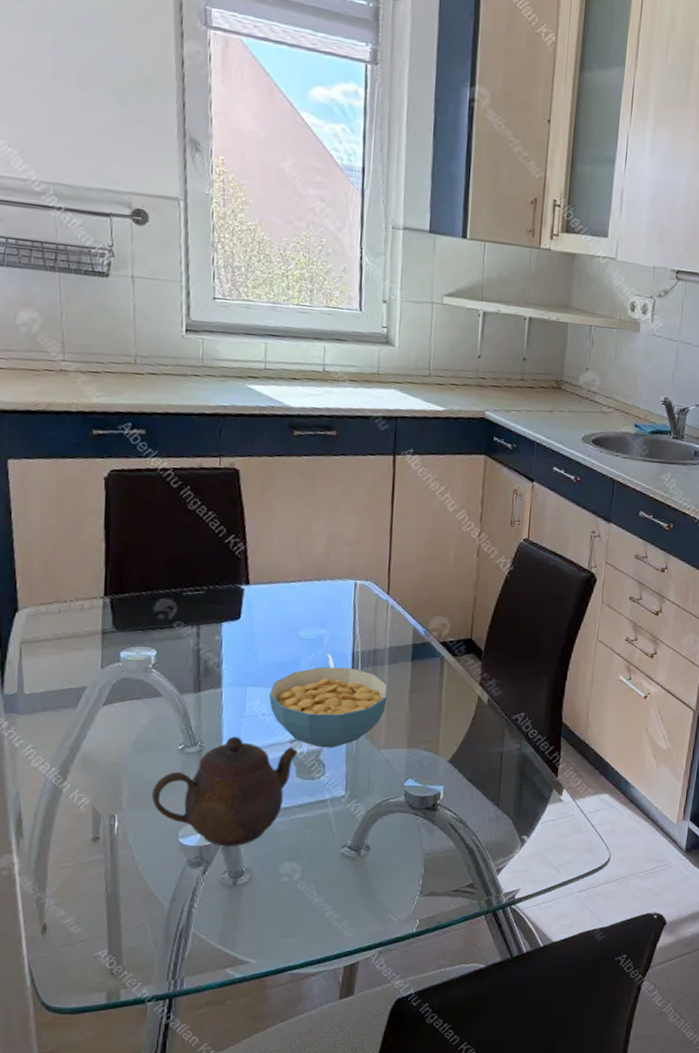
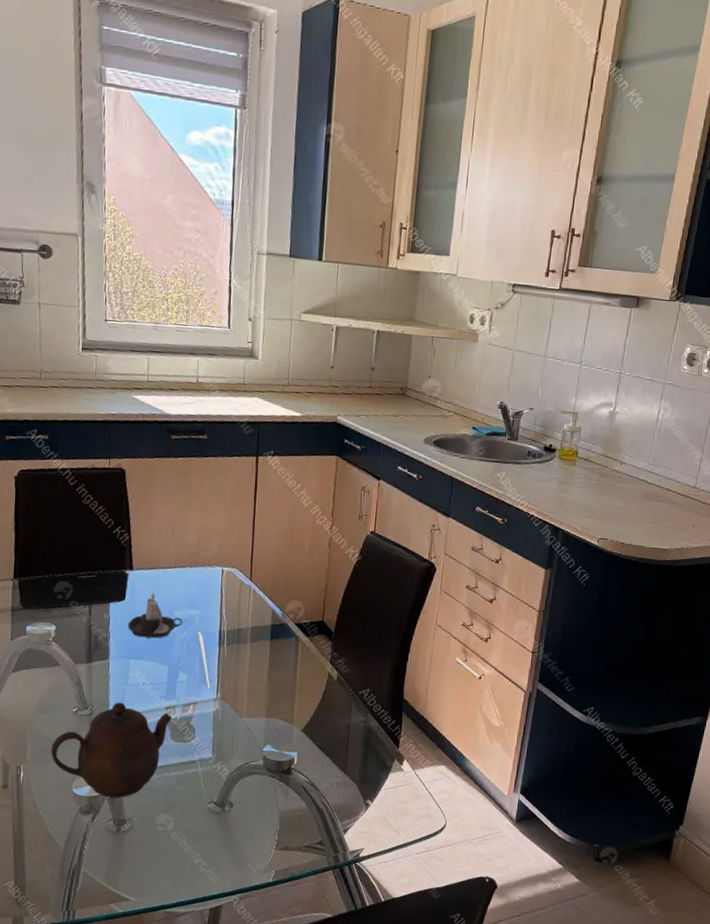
candle: none [243,610,310,662] -> present [127,593,183,638]
cereal bowl: present [269,666,388,748] -> none [149,643,250,715]

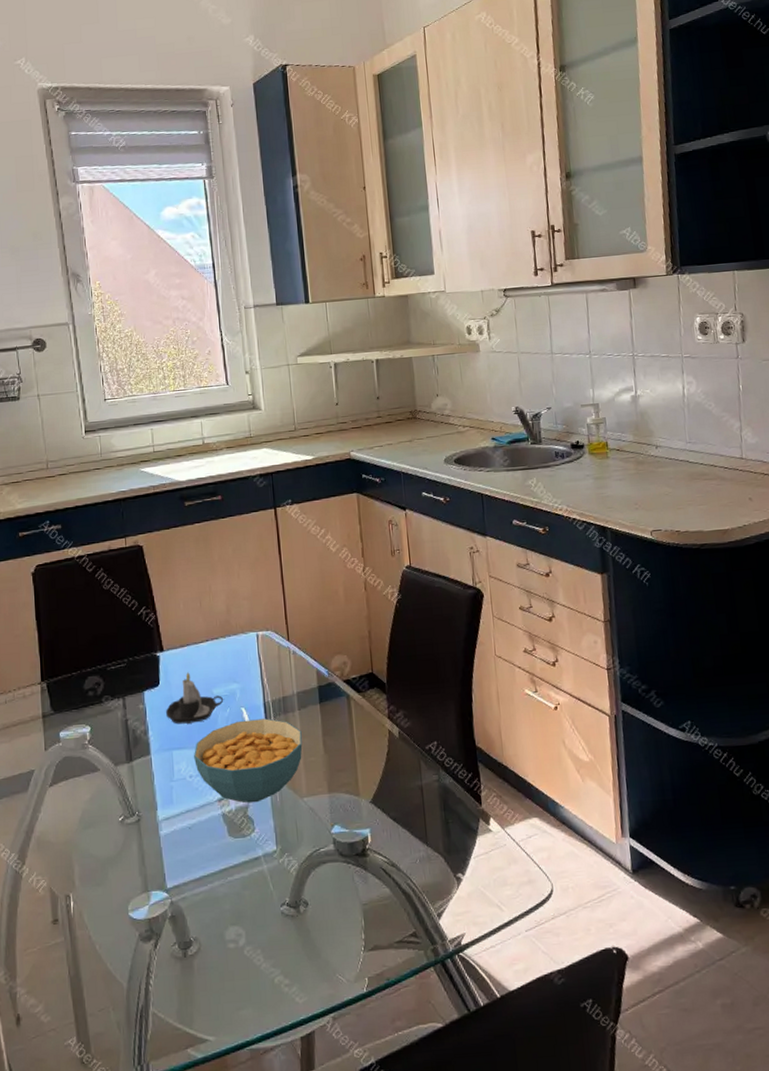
teapot: present [51,702,172,798] -> none [100,801,227,917]
cereal bowl: none [149,643,250,715] -> present [194,718,303,803]

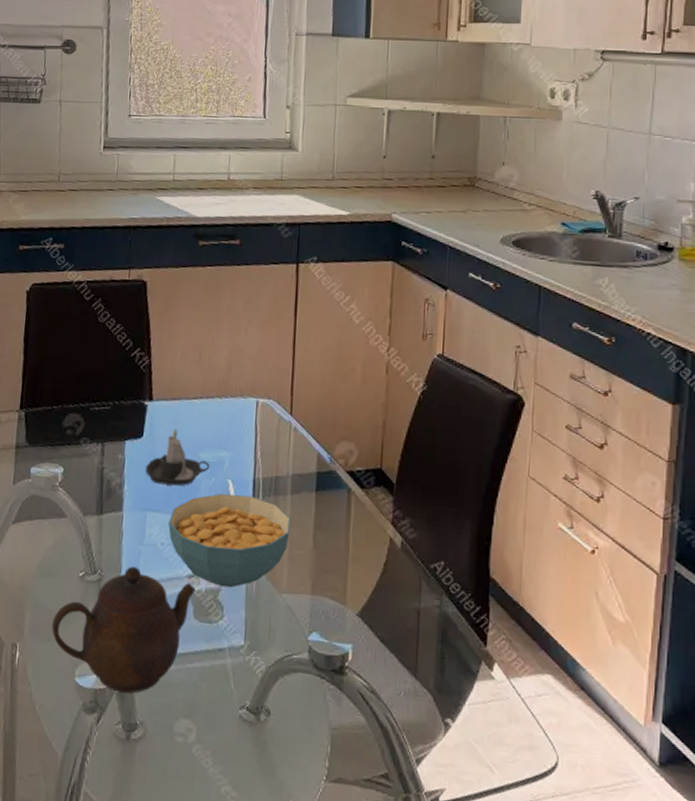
teapot: none [100,801,227,917] -> present [52,566,196,694]

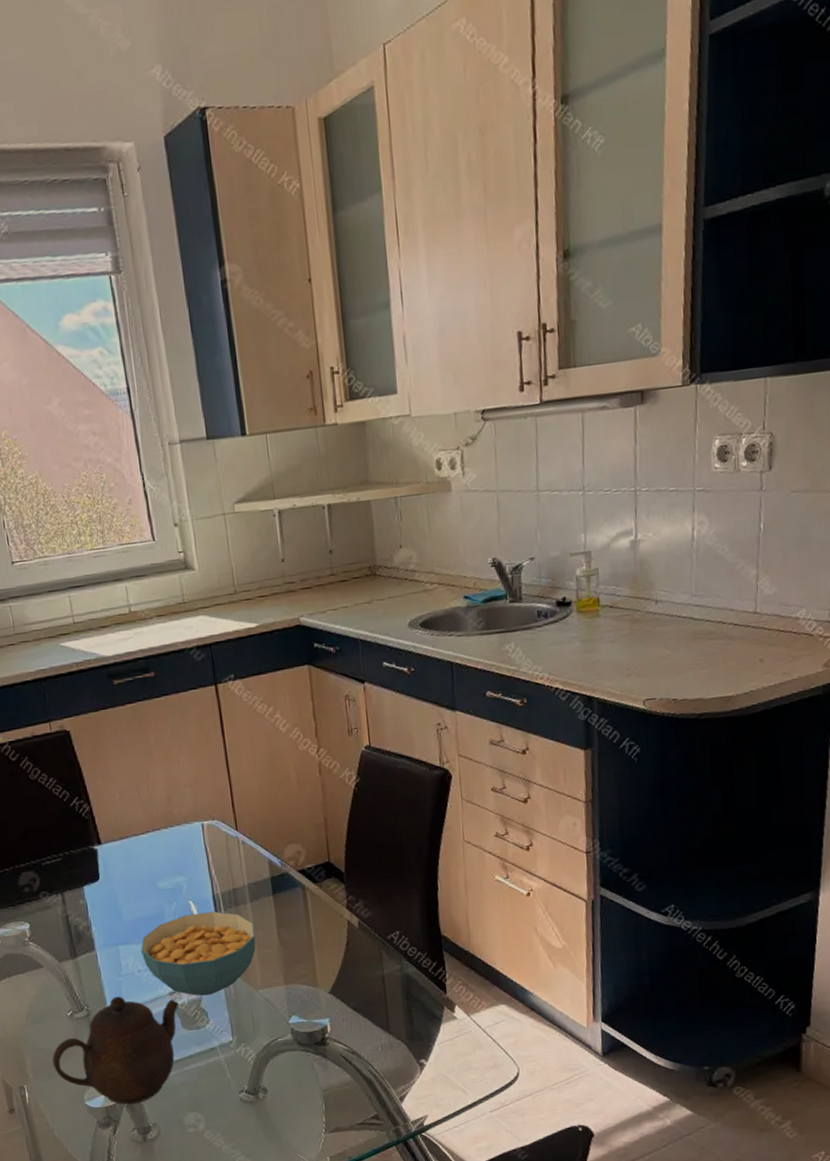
candle: present [145,429,210,486] -> none [107,865,170,919]

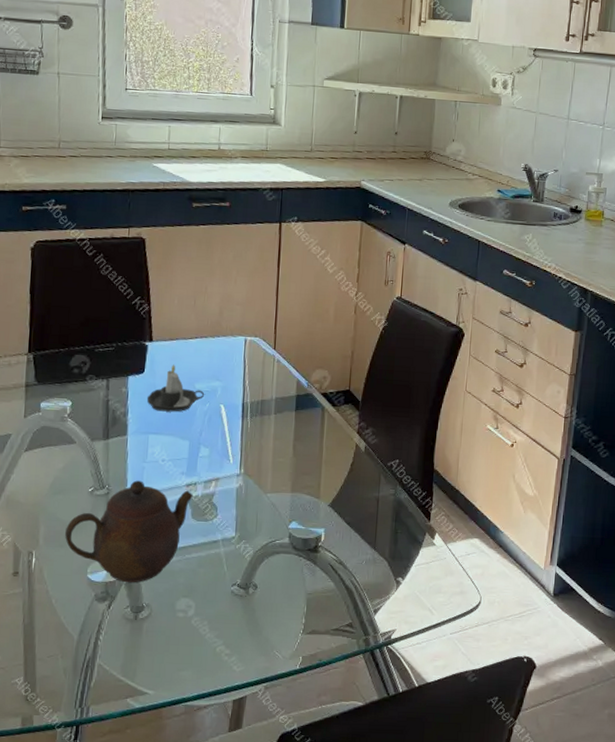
candle: none [107,865,170,919] -> present [146,364,205,412]
cereal bowl: present [141,911,256,996] -> none [169,416,274,492]

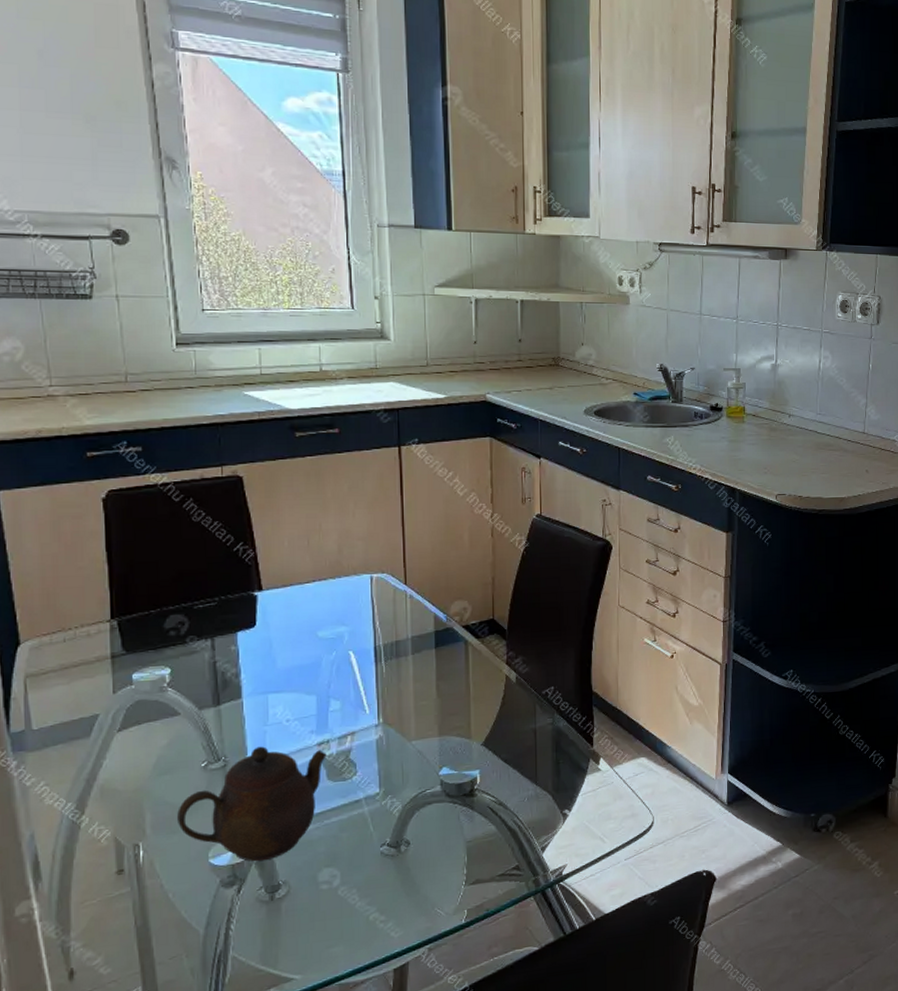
candle: present [146,364,205,412] -> none [261,613,330,667]

